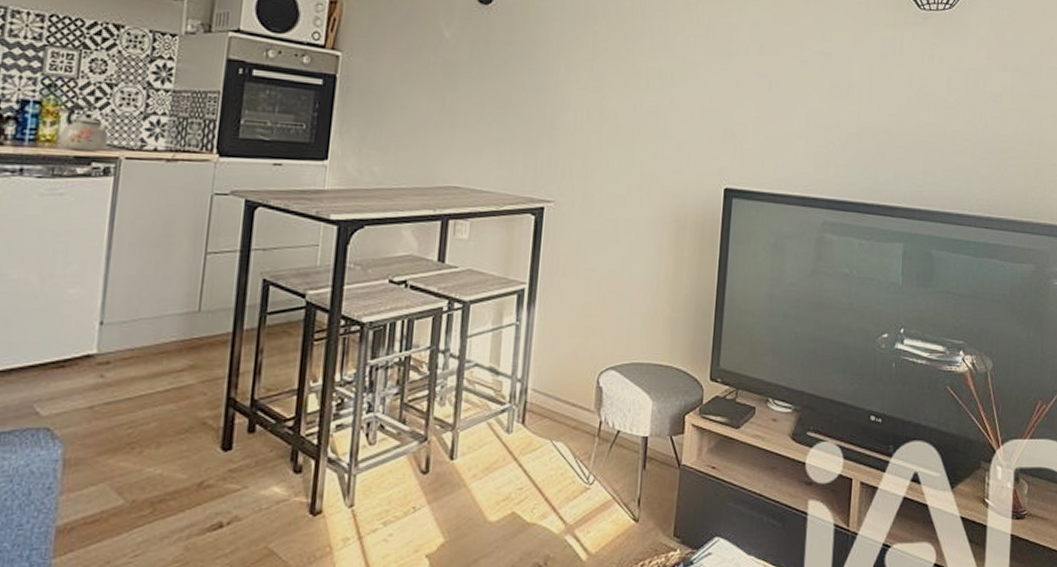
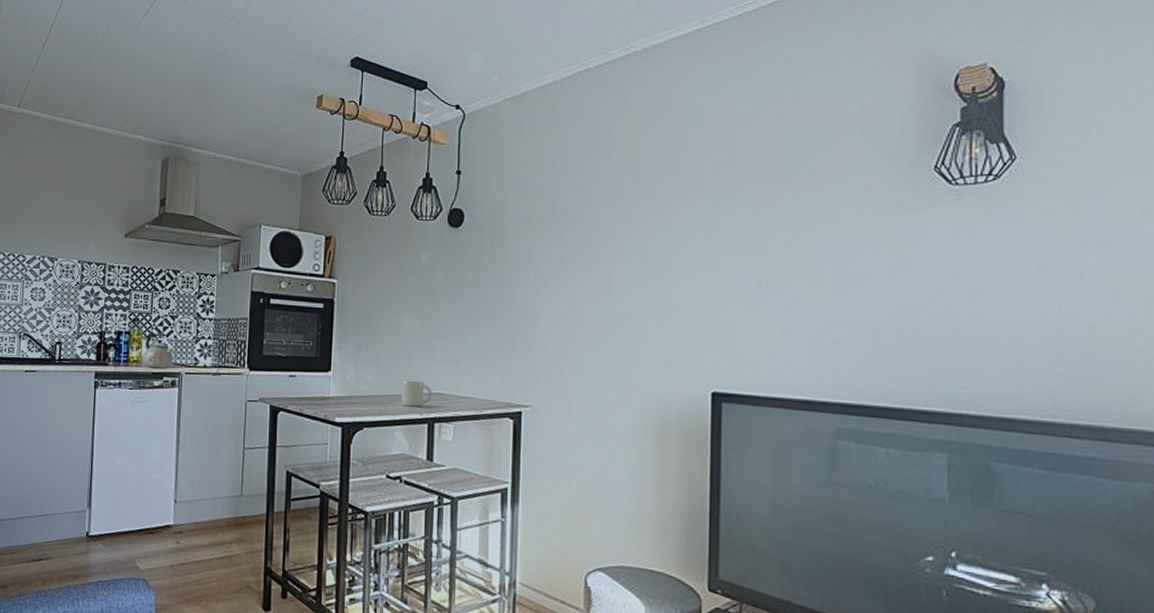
mug: none [411,171,449,202] -> present [401,380,433,407]

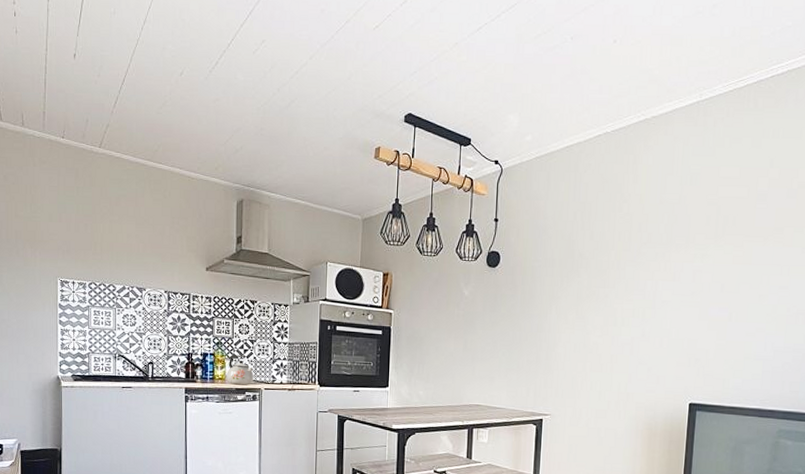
mug: present [401,380,433,407] -> none [446,394,473,416]

